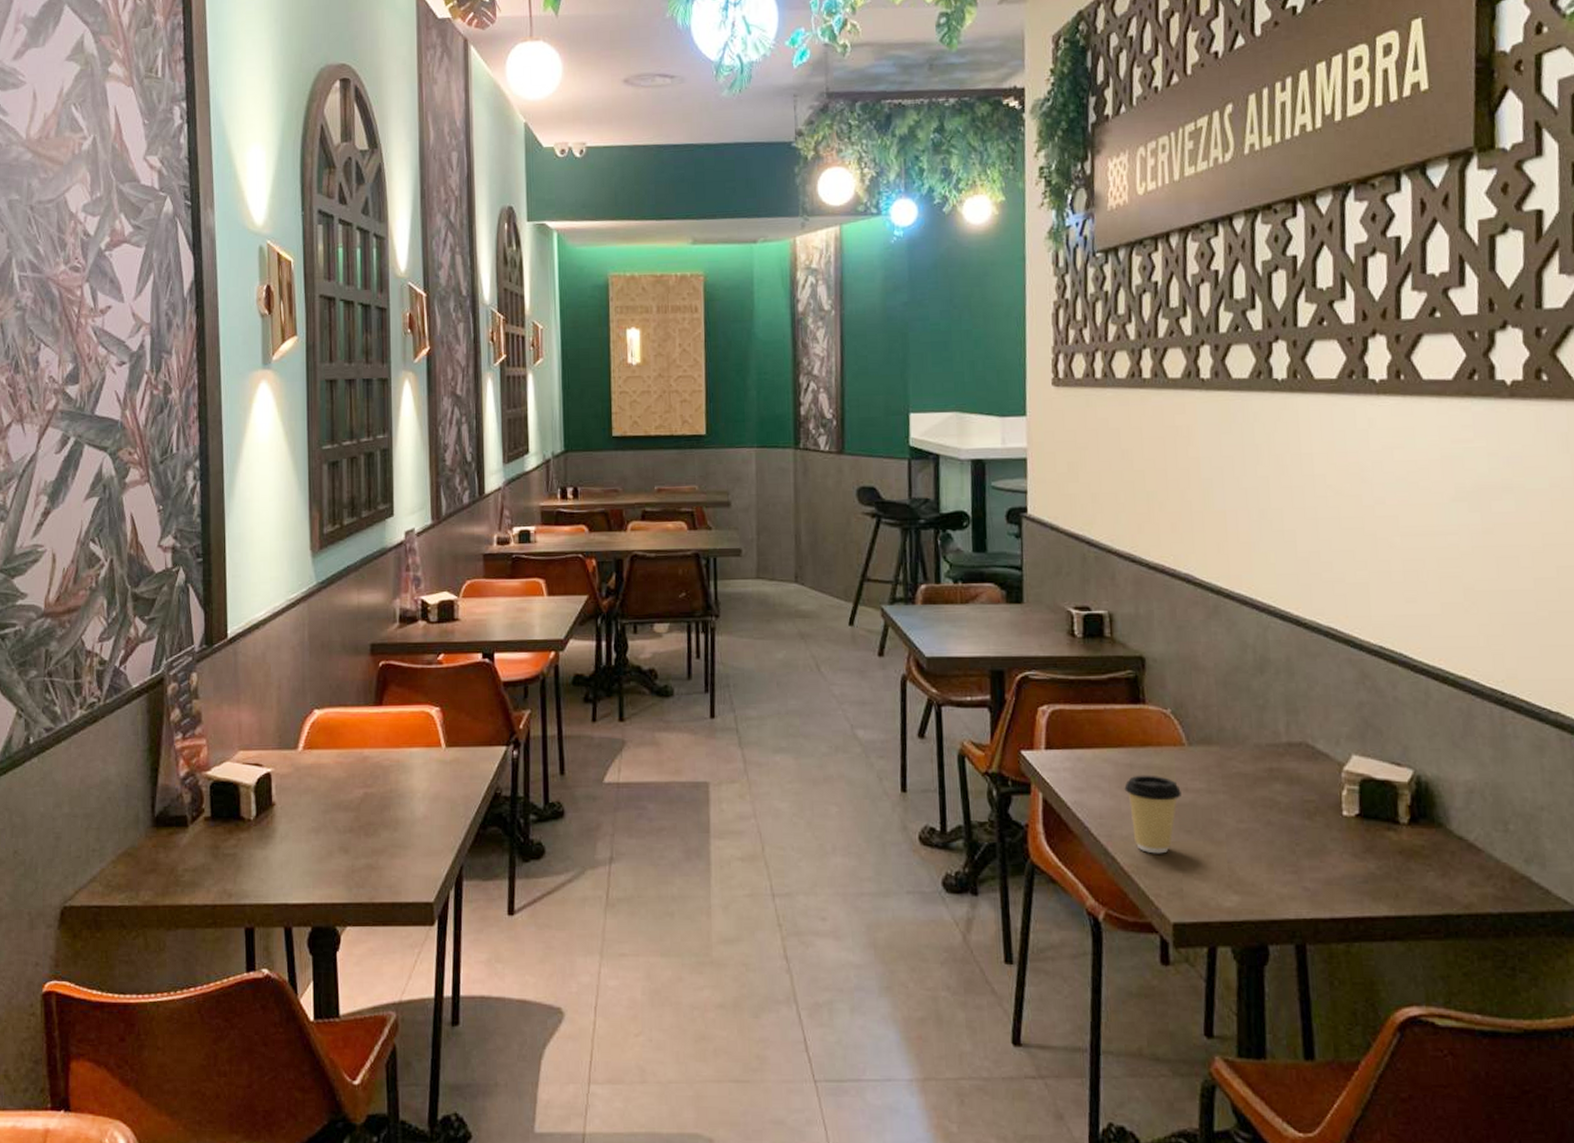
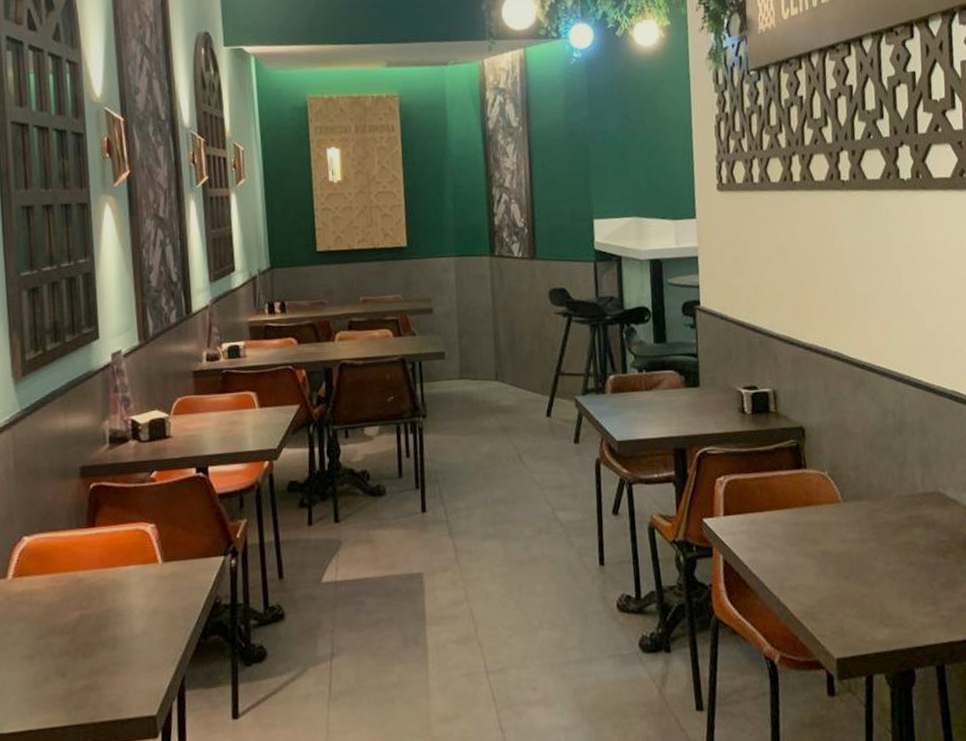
coffee cup: present [1124,775,1181,854] -> none [792,530,839,600]

